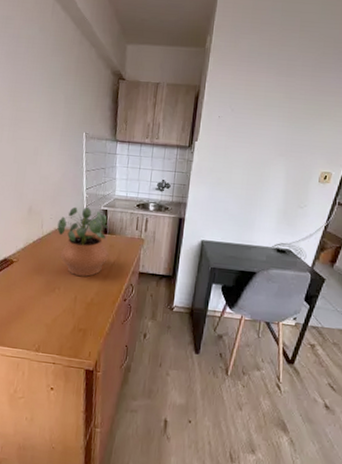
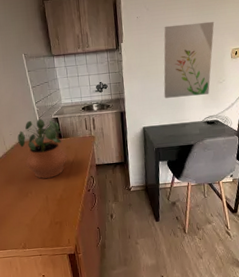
wall art: none [232,132,306,218] -> present [164,21,215,98]

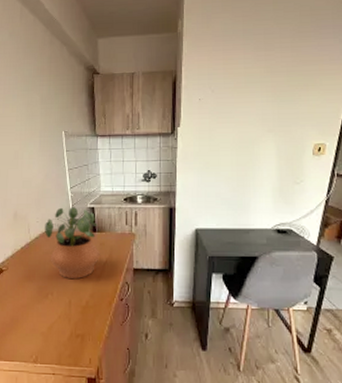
wall art: present [164,21,215,98] -> none [225,109,294,196]

